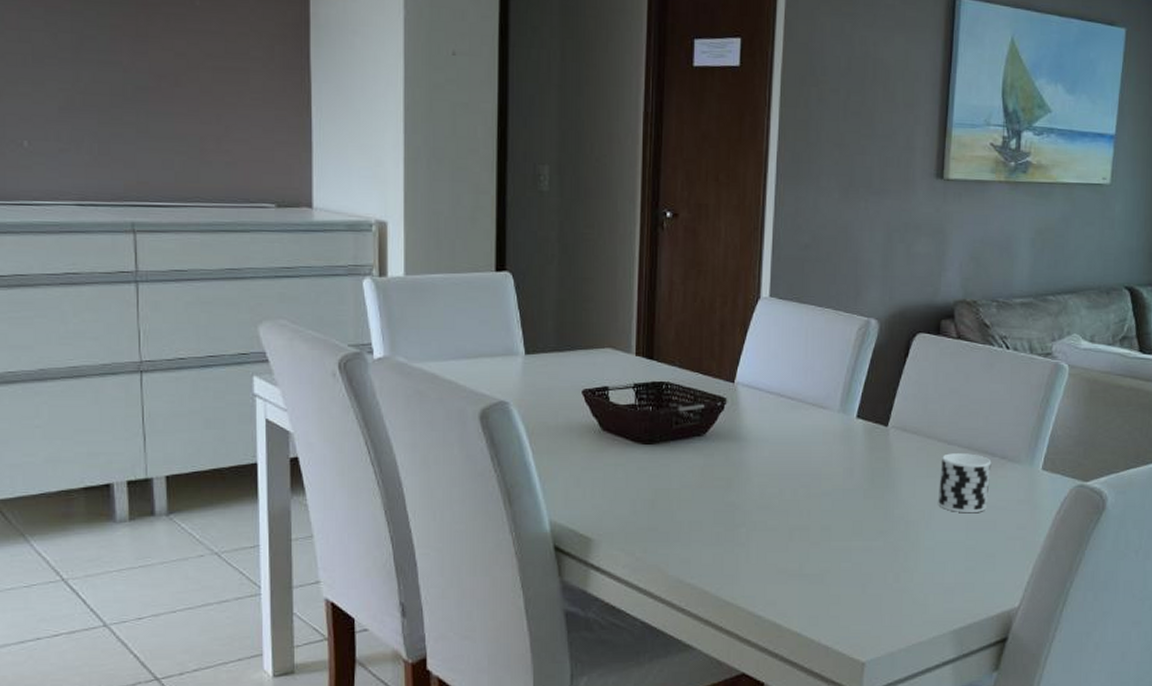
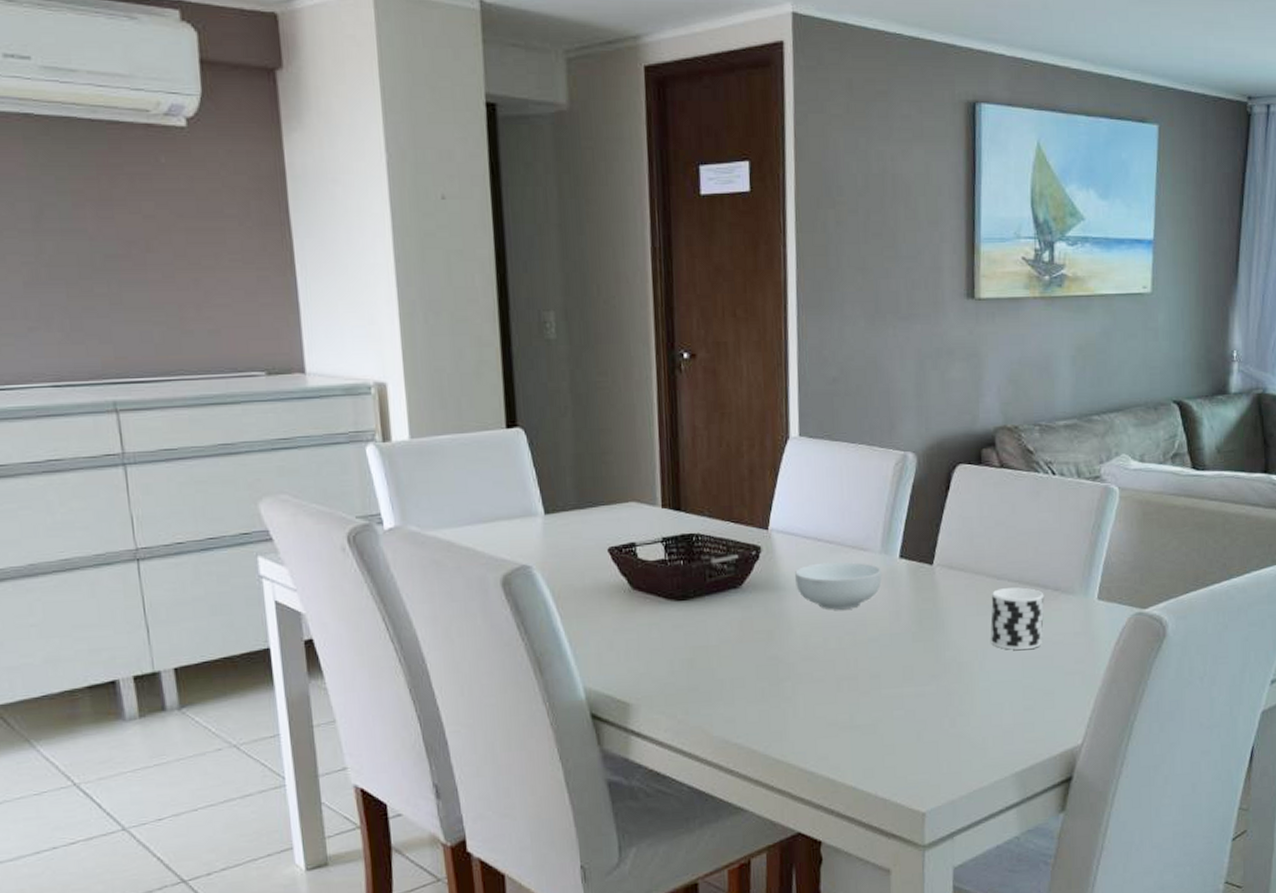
cereal bowl: none [757,417,838,463] -> present [795,561,882,610]

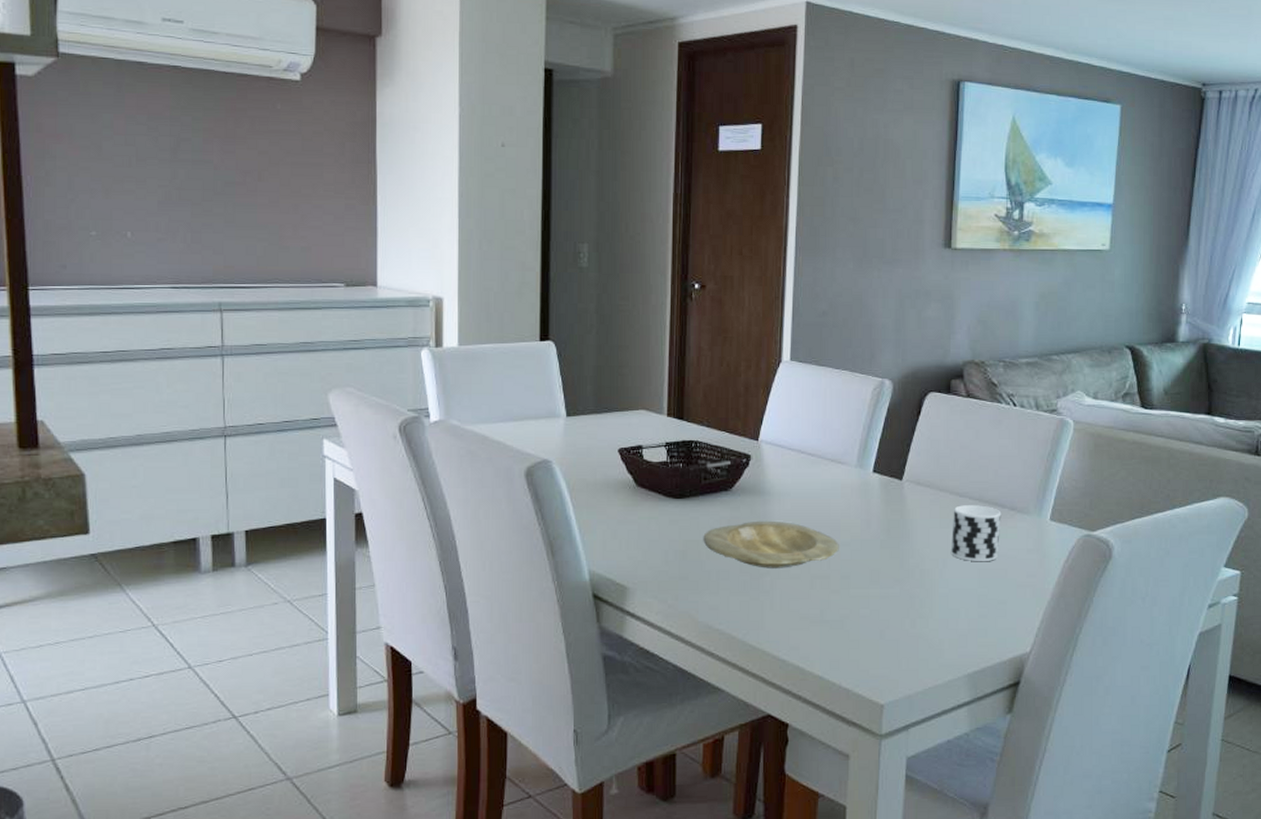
plate: none [712,618,867,673] -> present [703,520,839,569]
cereal bowl: present [795,561,882,610] -> none [779,472,856,515]

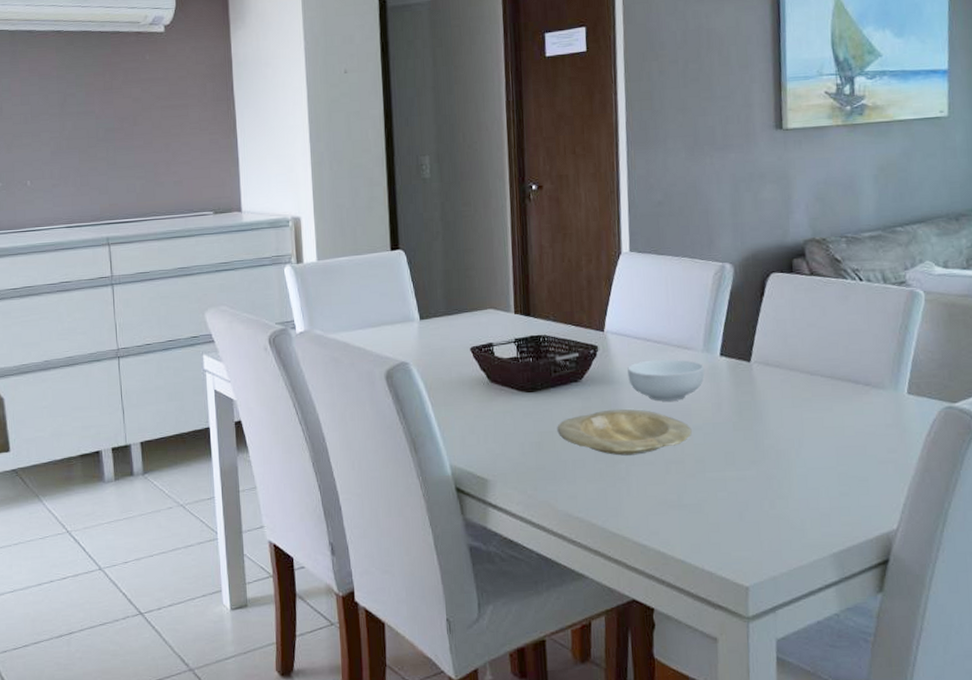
cereal bowl: none [779,472,856,515] -> present [628,359,704,402]
cup: present [951,505,1002,562] -> none [805,382,856,440]

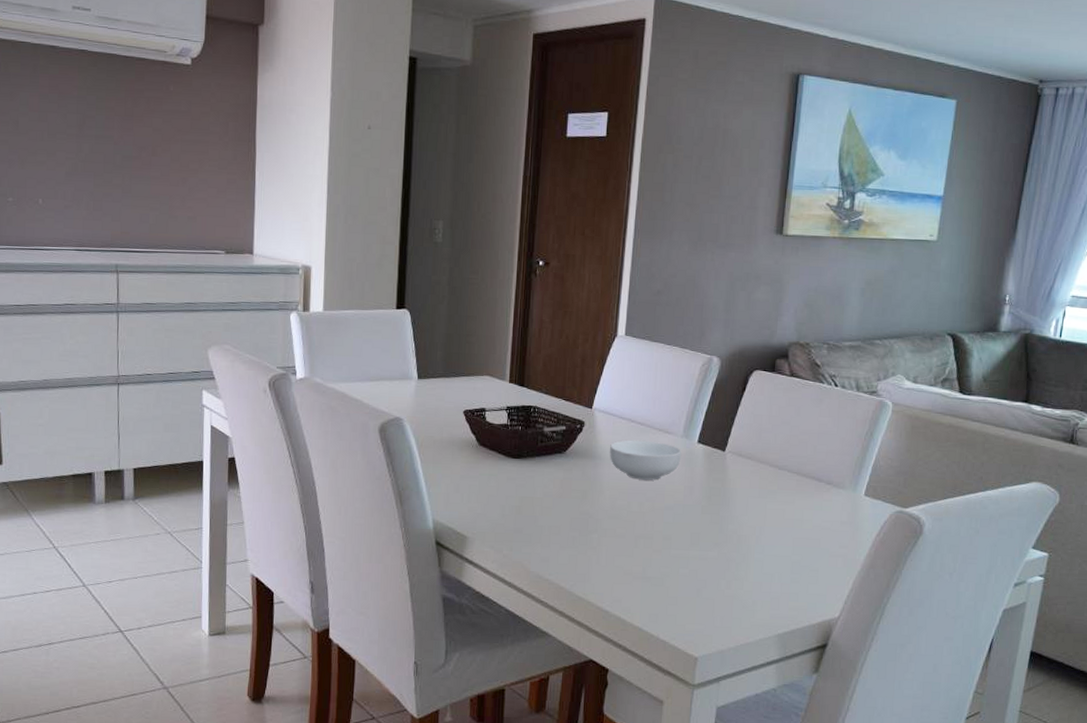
plate: present [557,408,692,456] -> none [537,482,663,527]

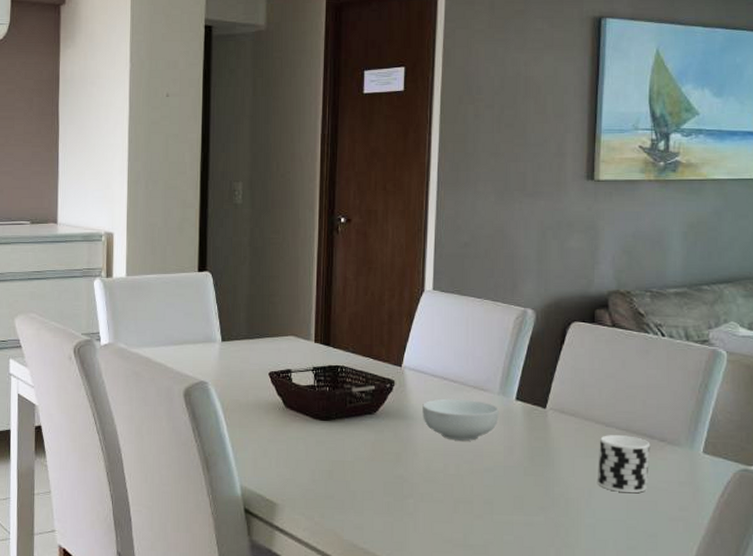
cup: none [768,477,818,532] -> present [598,435,651,494]

